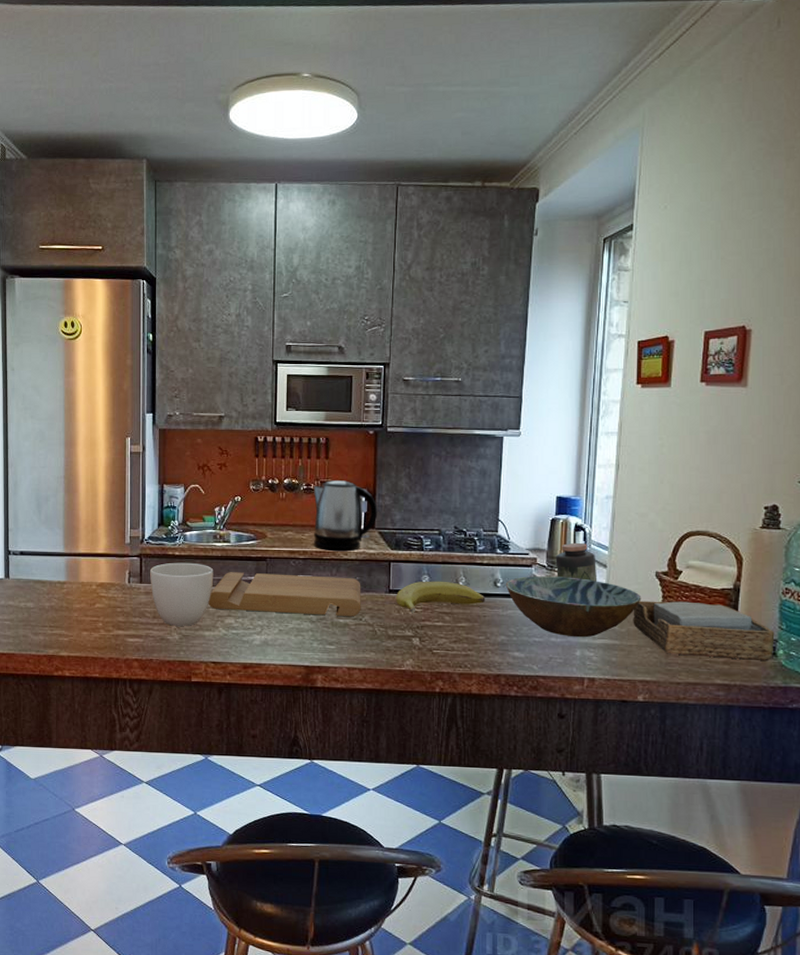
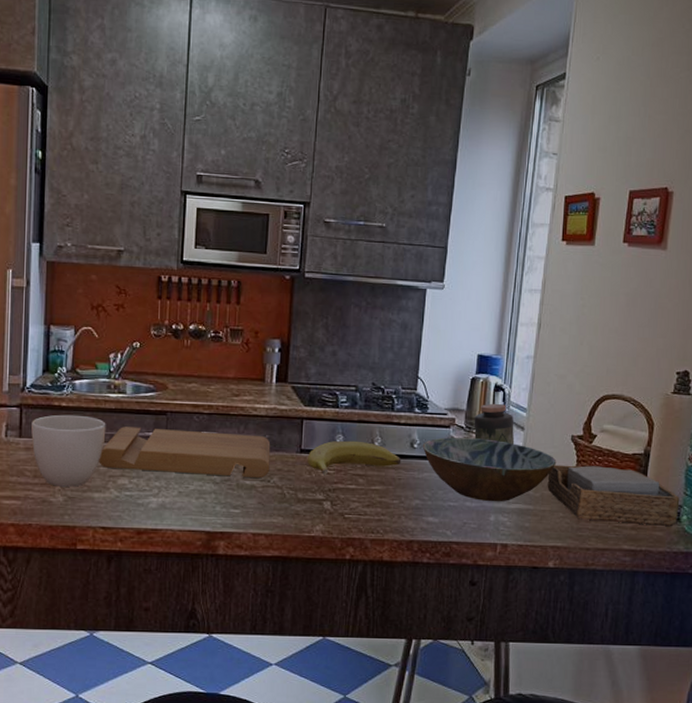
kettle: present [313,479,378,552] -> none [219,327,292,407]

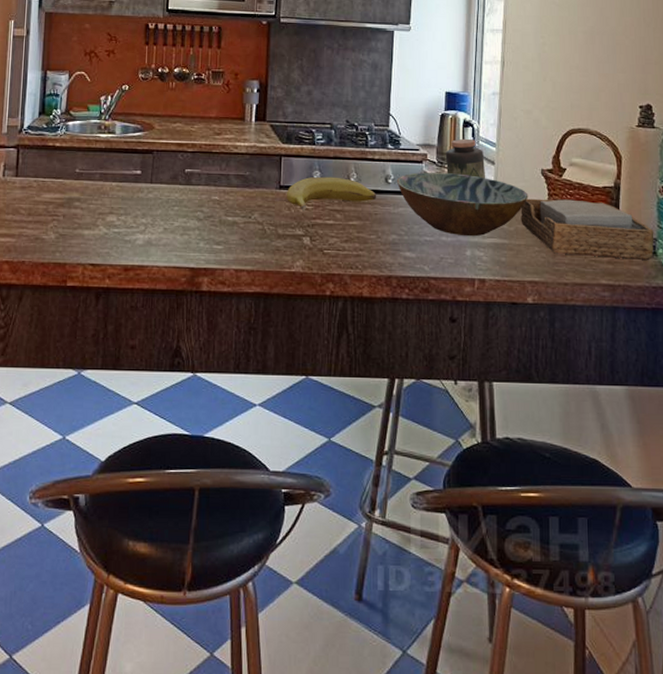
cup: present [31,414,106,487] -> none [27,154,97,224]
cutting board: present [99,426,271,478] -> none [89,165,251,214]

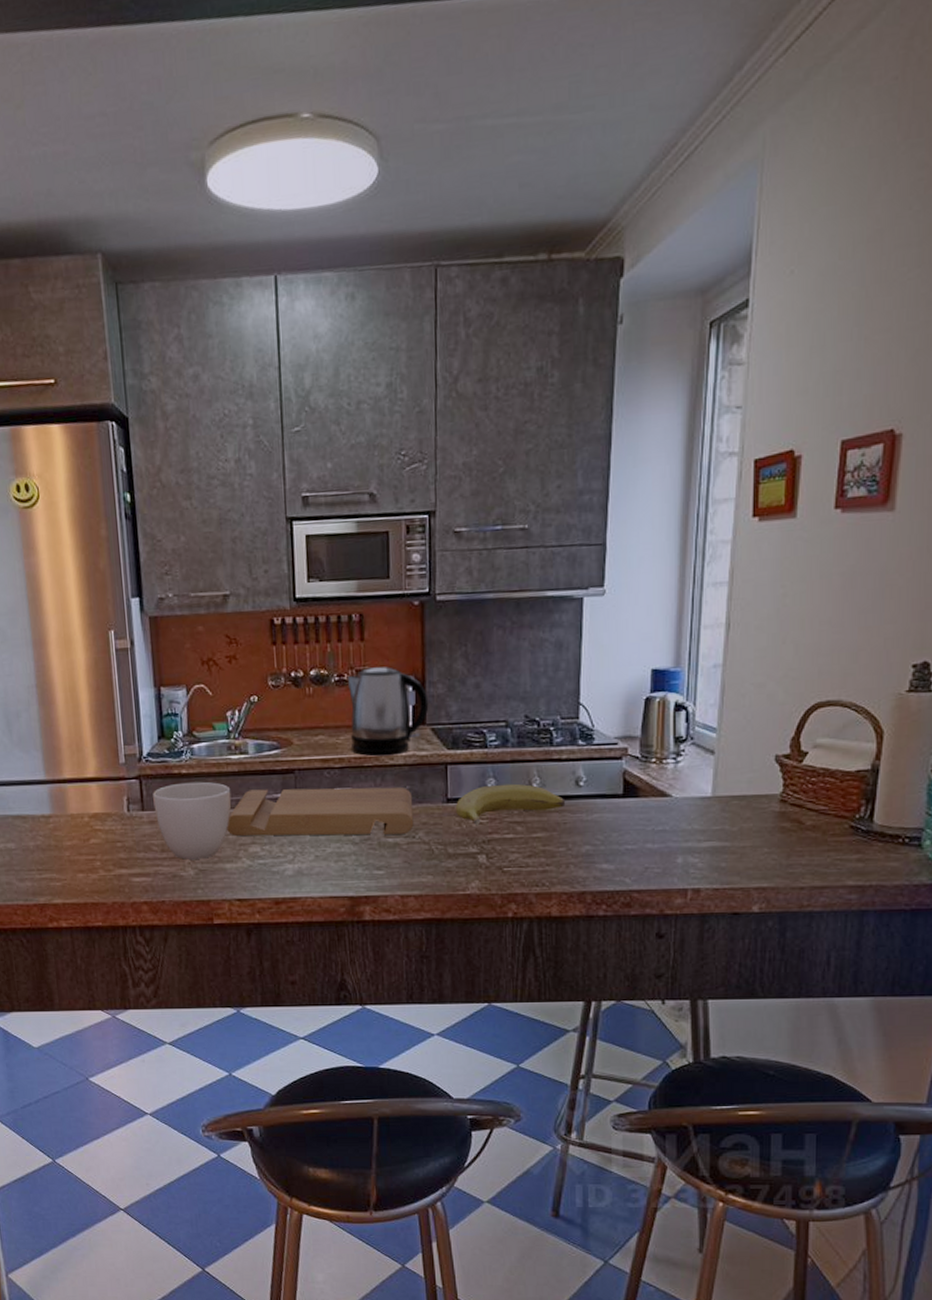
cup: none [27,154,97,224] -> present [153,781,232,860]
cutting board: none [89,165,251,214] -> present [227,787,414,837]
kettle: none [202,69,270,145] -> present [347,666,429,757]
bowl: present [396,172,529,237] -> none [589,768,758,842]
jar: present [445,138,486,179] -> none [651,725,703,773]
napkin holder: present [520,198,654,260] -> none [747,789,921,855]

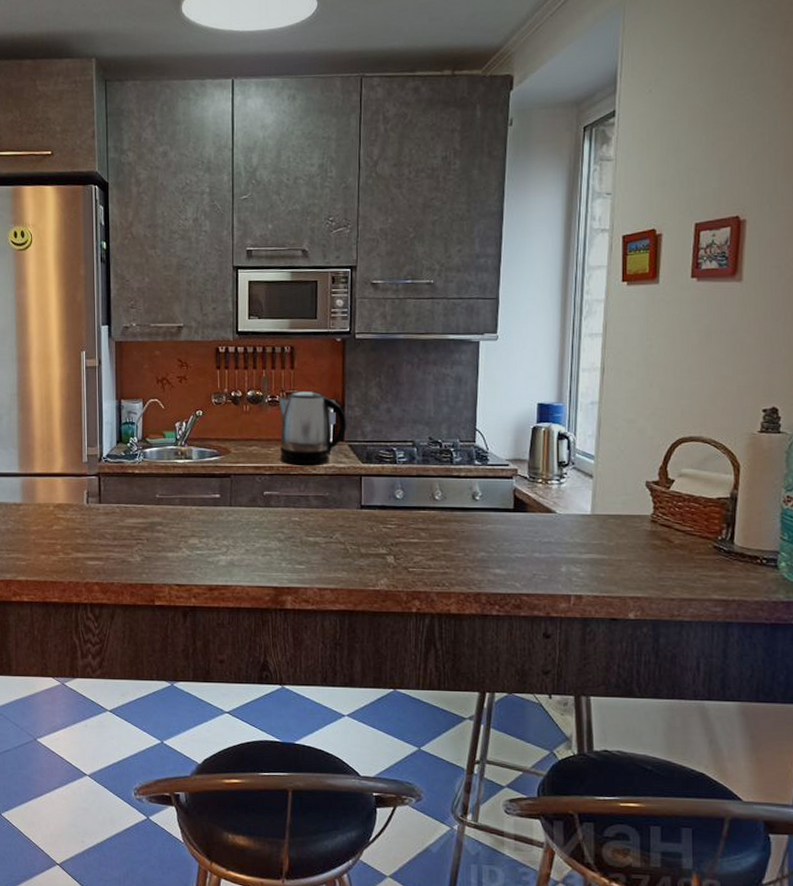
cup: present [153,781,232,860] -> none [109,481,176,547]
cutting board: present [227,787,414,837] -> none [171,490,332,534]
fruit: present [456,783,566,826] -> none [369,495,464,531]

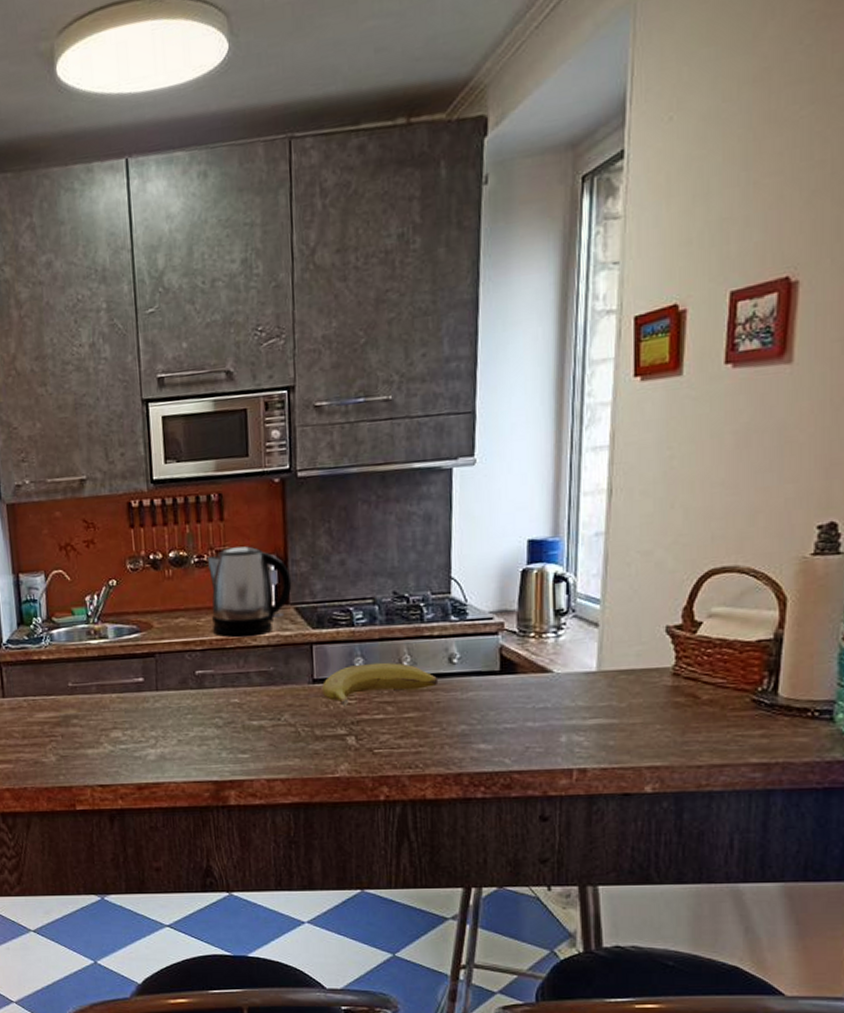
fruit: none [369,495,464,531] -> present [322,662,439,707]

